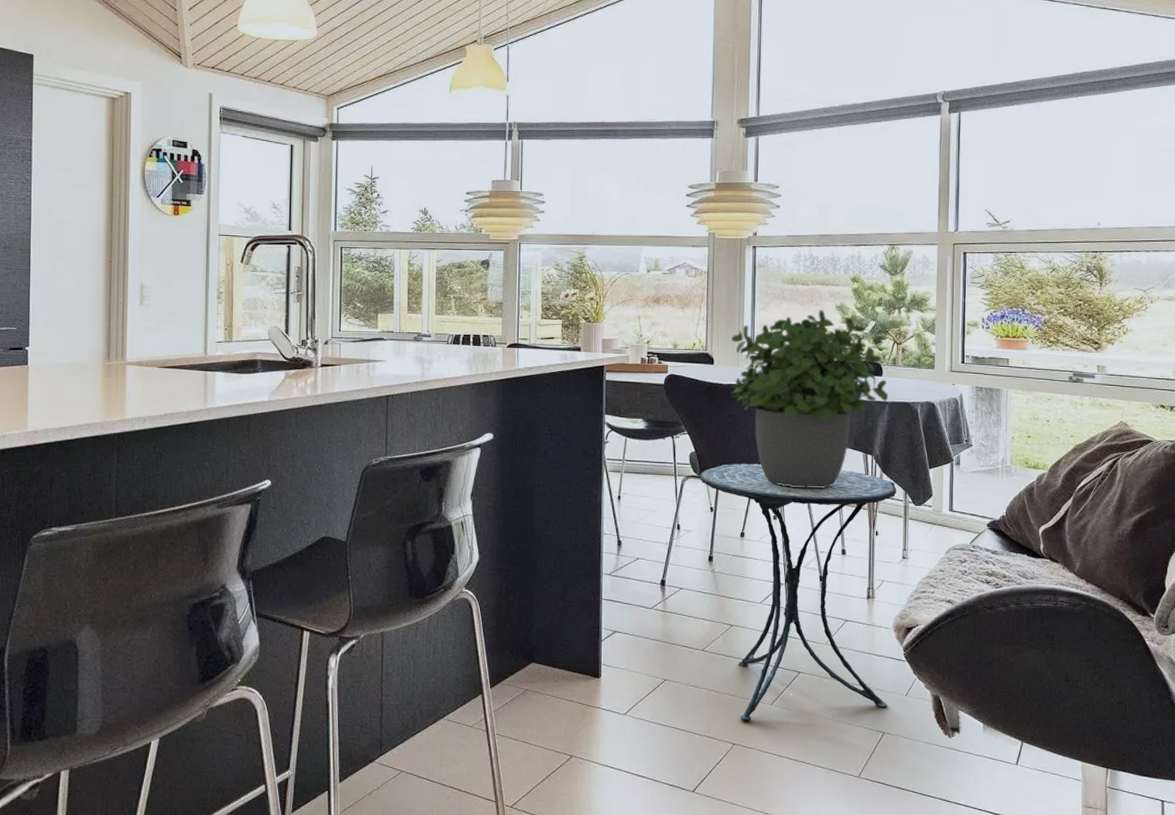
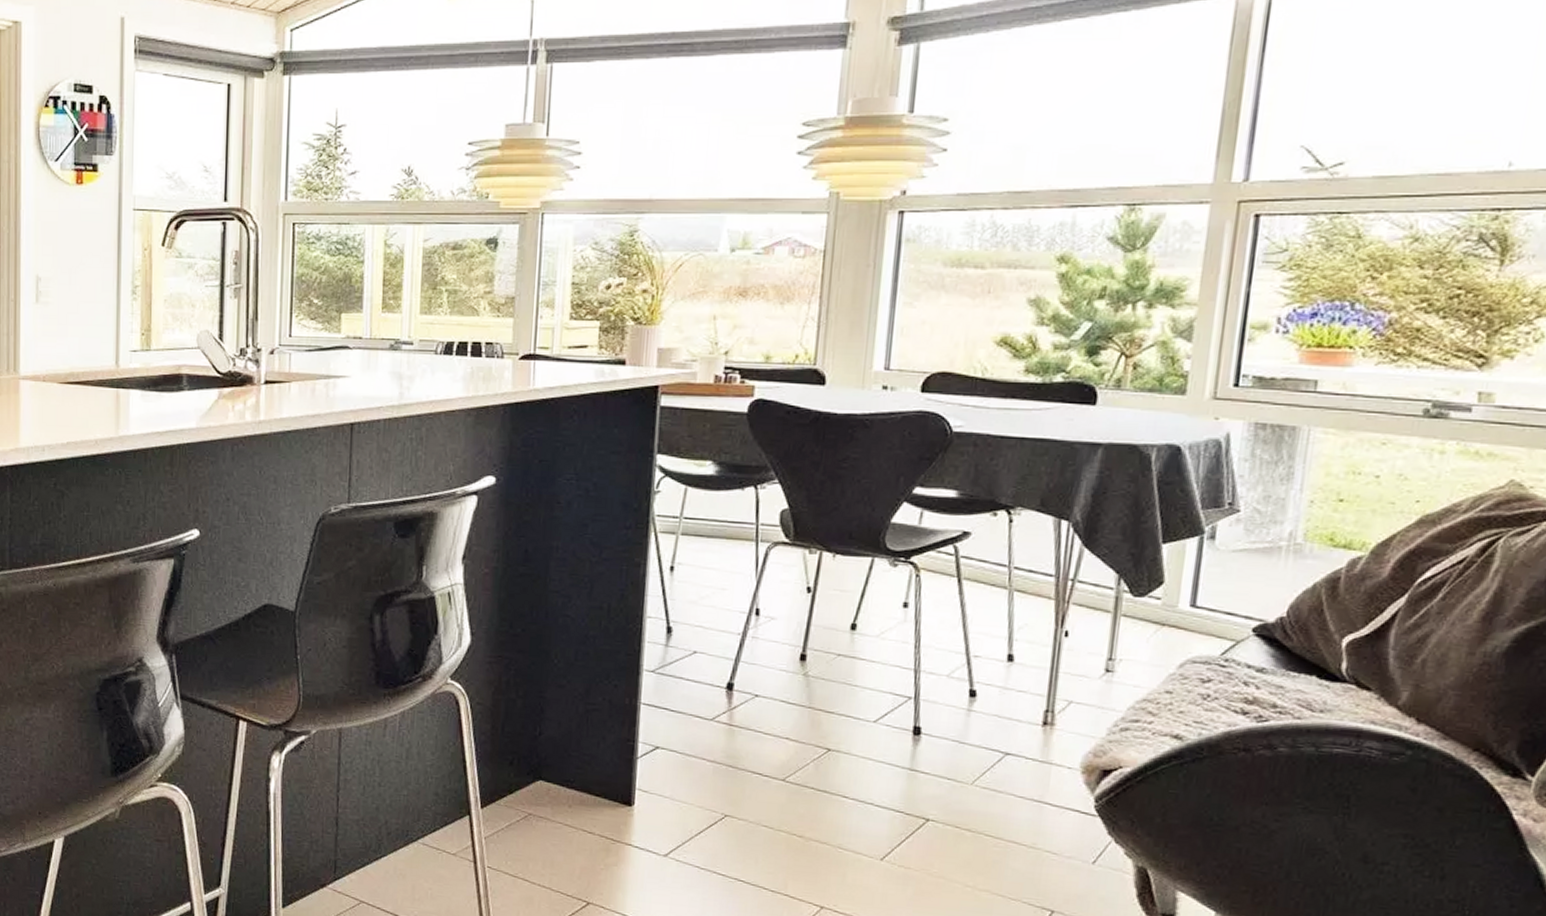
side table: present [700,463,897,721] -> none [794,526,1105,879]
potted plant: present [731,309,889,488] -> none [849,304,1105,566]

